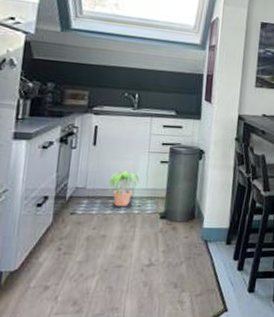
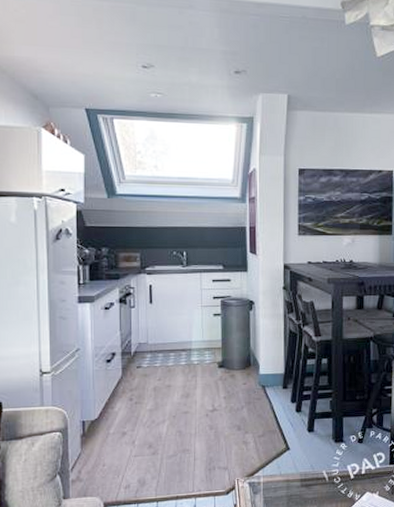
potted plant: present [109,171,140,207] -> none [168,325,197,359]

